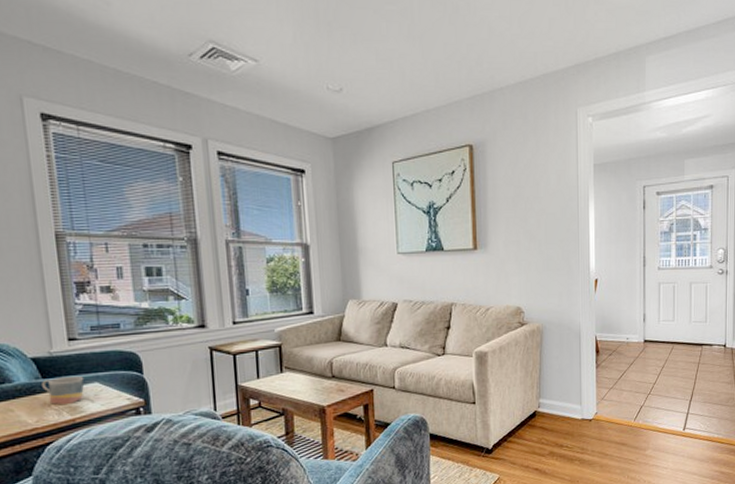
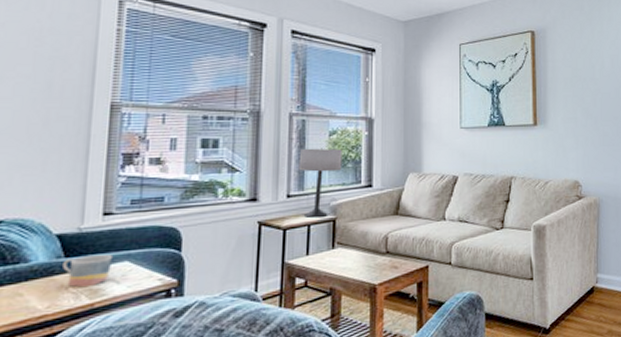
table lamp: none [240,275,283,344] -> present [298,148,342,219]

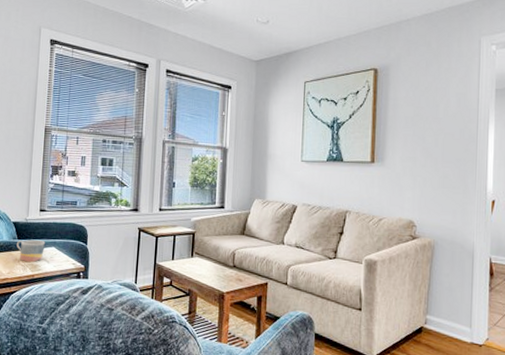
table lamp: present [298,148,342,219] -> none [168,170,202,231]

